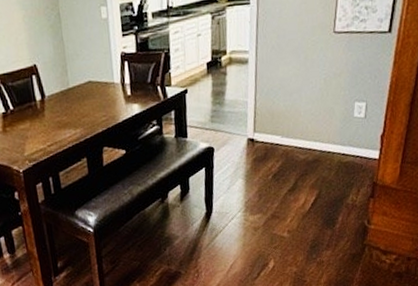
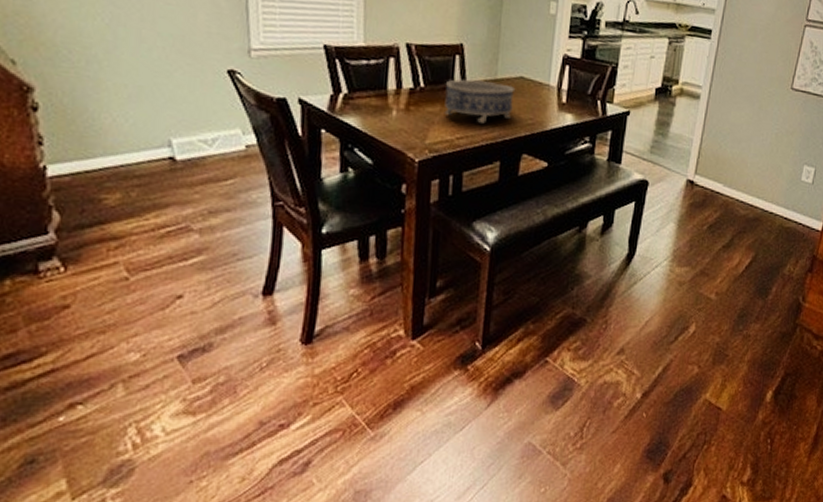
decorative bowl: none [29,91,88,129] -> present [444,79,516,123]

